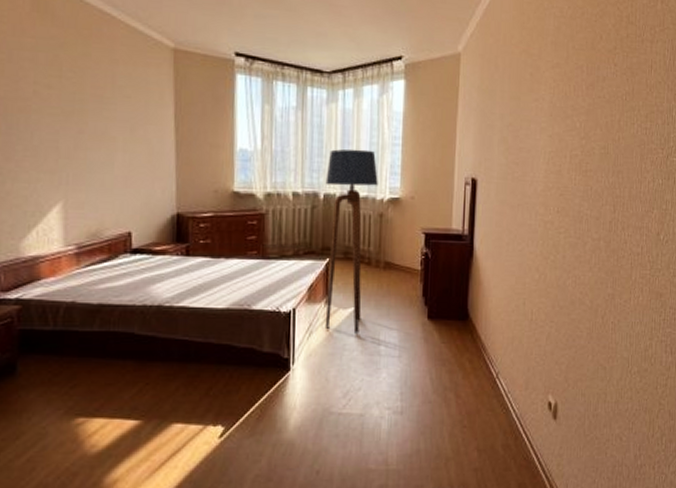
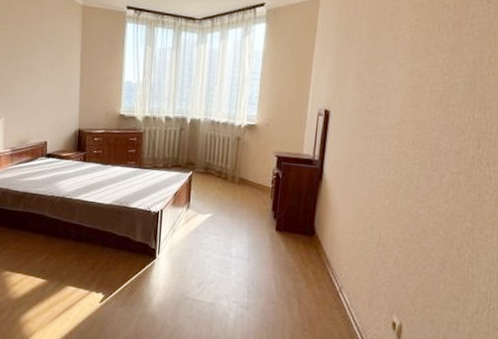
floor lamp: present [325,149,378,333] -> none [185,82,238,236]

